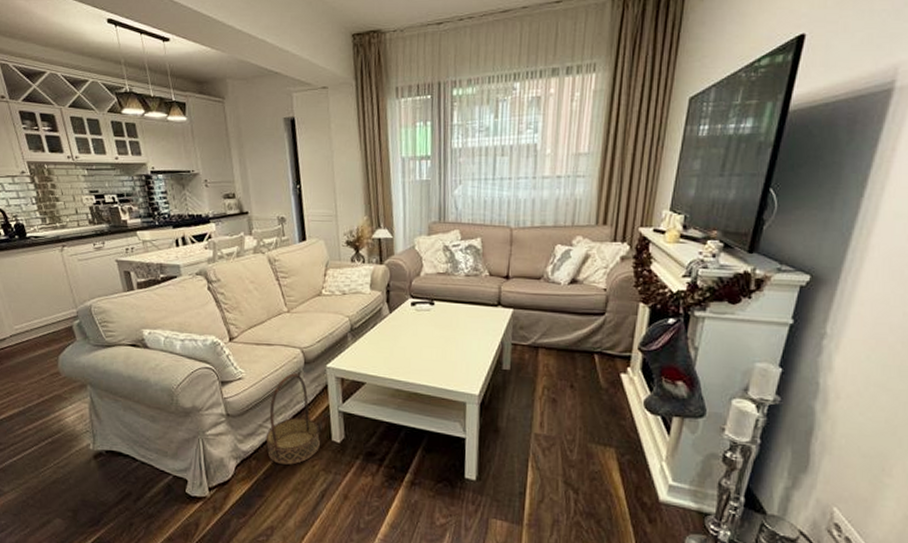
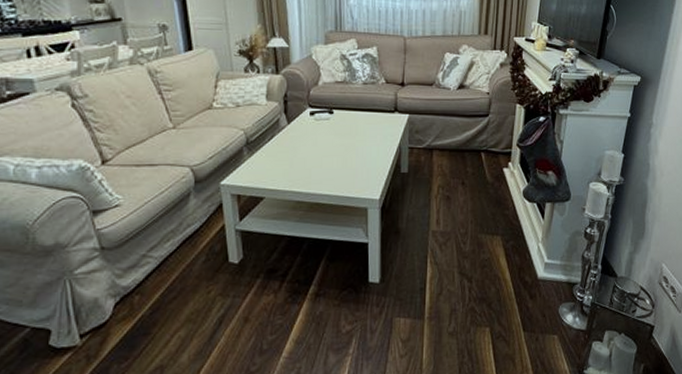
basket: present [265,373,320,465] -> none [150,194,215,295]

